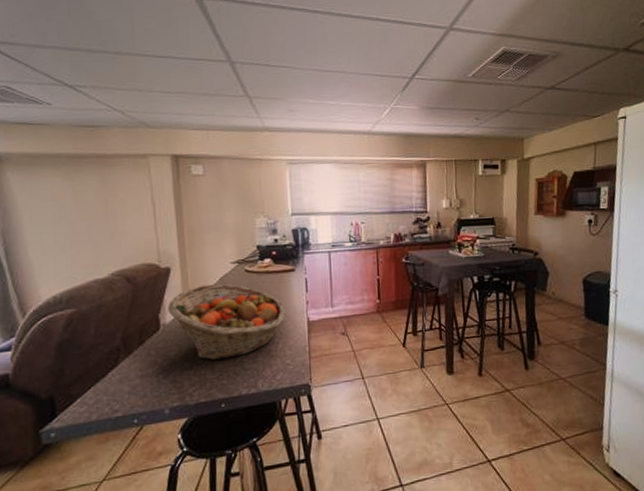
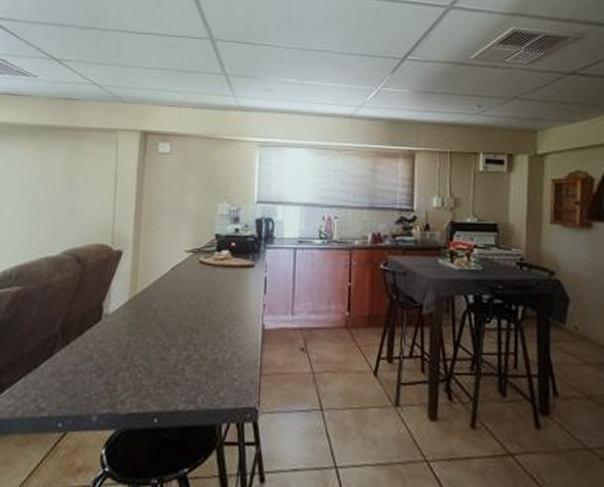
fruit basket: present [168,283,285,361] -> none [113,273,238,365]

